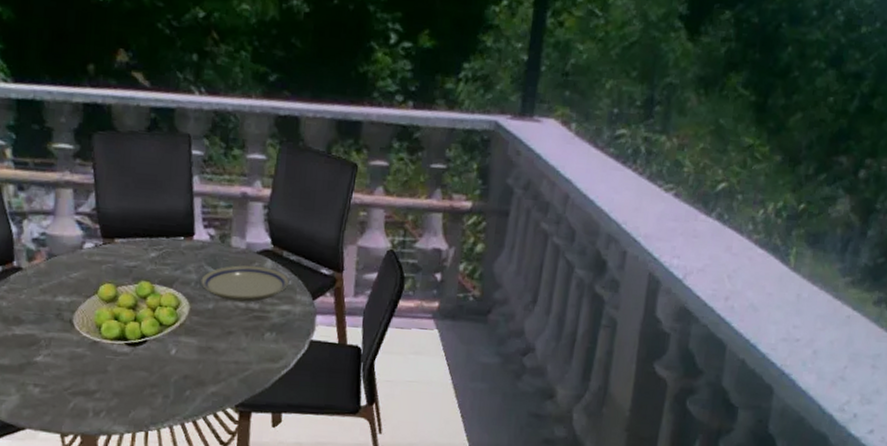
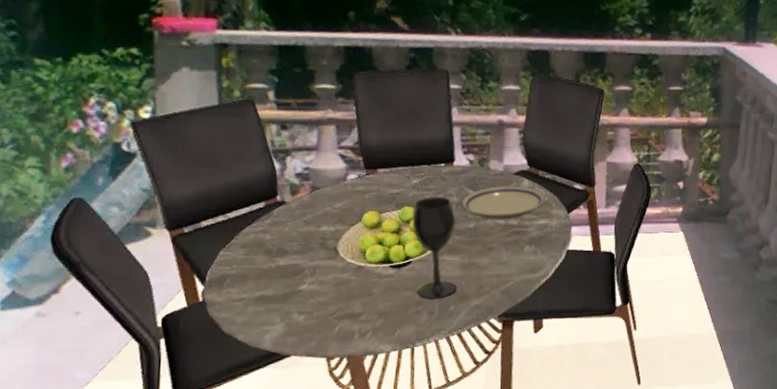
wine glass: none [148,272,195,383] -> present [412,196,457,299]

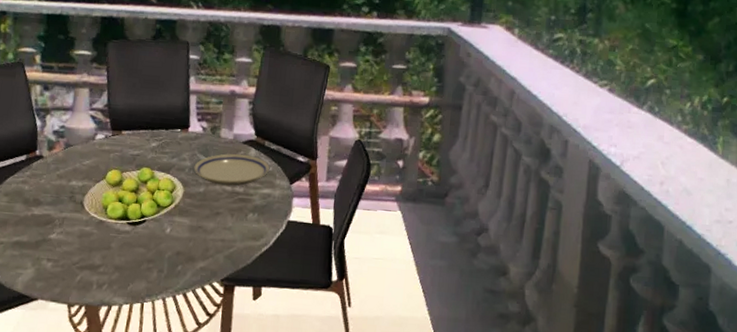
wine glass: present [412,196,457,299] -> none [148,159,188,258]

